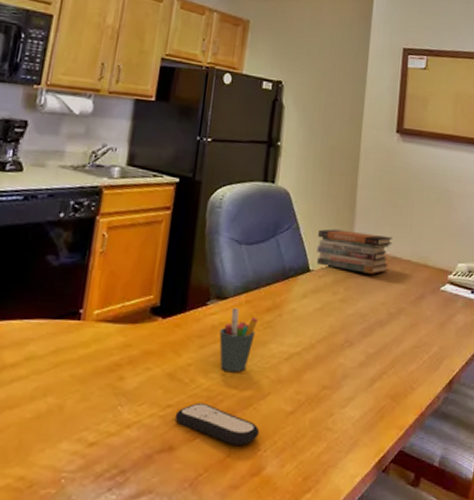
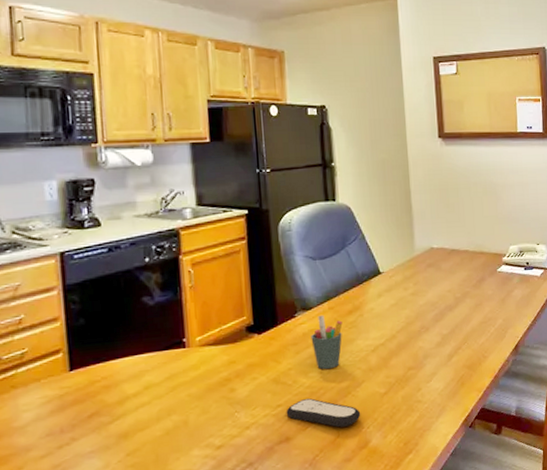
book stack: present [317,229,393,274] -> none [383,232,450,268]

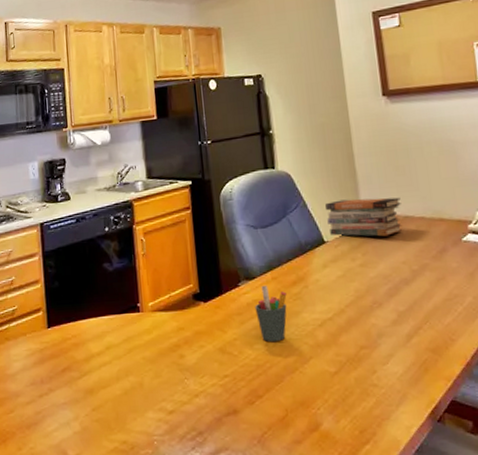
remote control: present [286,398,361,428] -> none [232,371,310,405]
book stack: none [383,232,450,268] -> present [325,197,403,237]

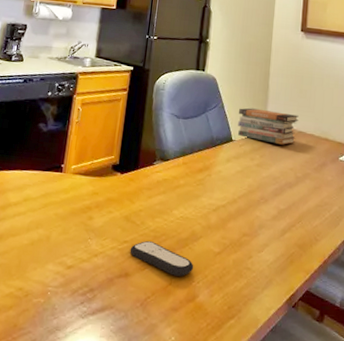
remote control: none [232,371,310,405] -> present [129,241,194,277]
pen holder: present [255,285,287,343] -> none [163,167,192,219]

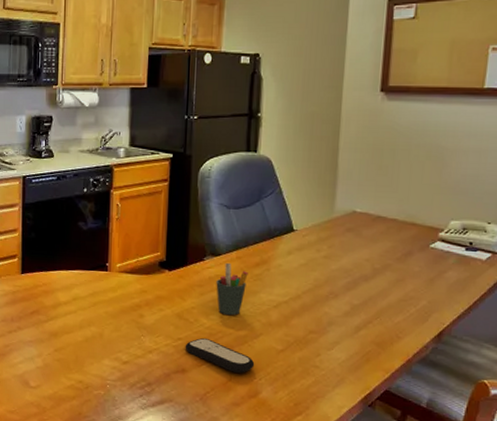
pen holder: none [163,167,192,219] -> present [216,262,248,316]
book stack: present [238,108,299,145] -> none [300,191,377,233]

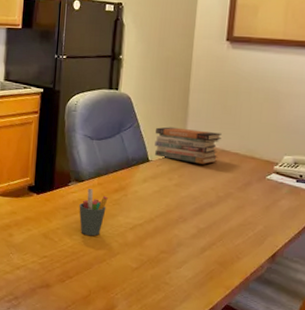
remote control: present [185,338,255,373] -> none [49,256,112,289]
book stack: none [300,191,377,233] -> present [155,127,222,164]

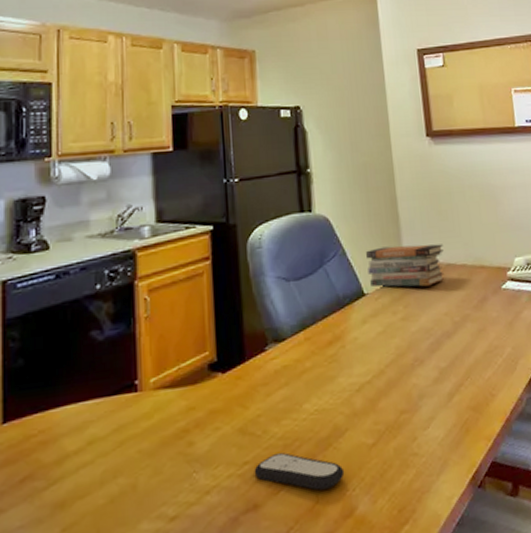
remote control: none [49,256,112,289] -> present [254,452,345,491]
pen holder: present [79,188,108,236] -> none [284,347,321,416]

